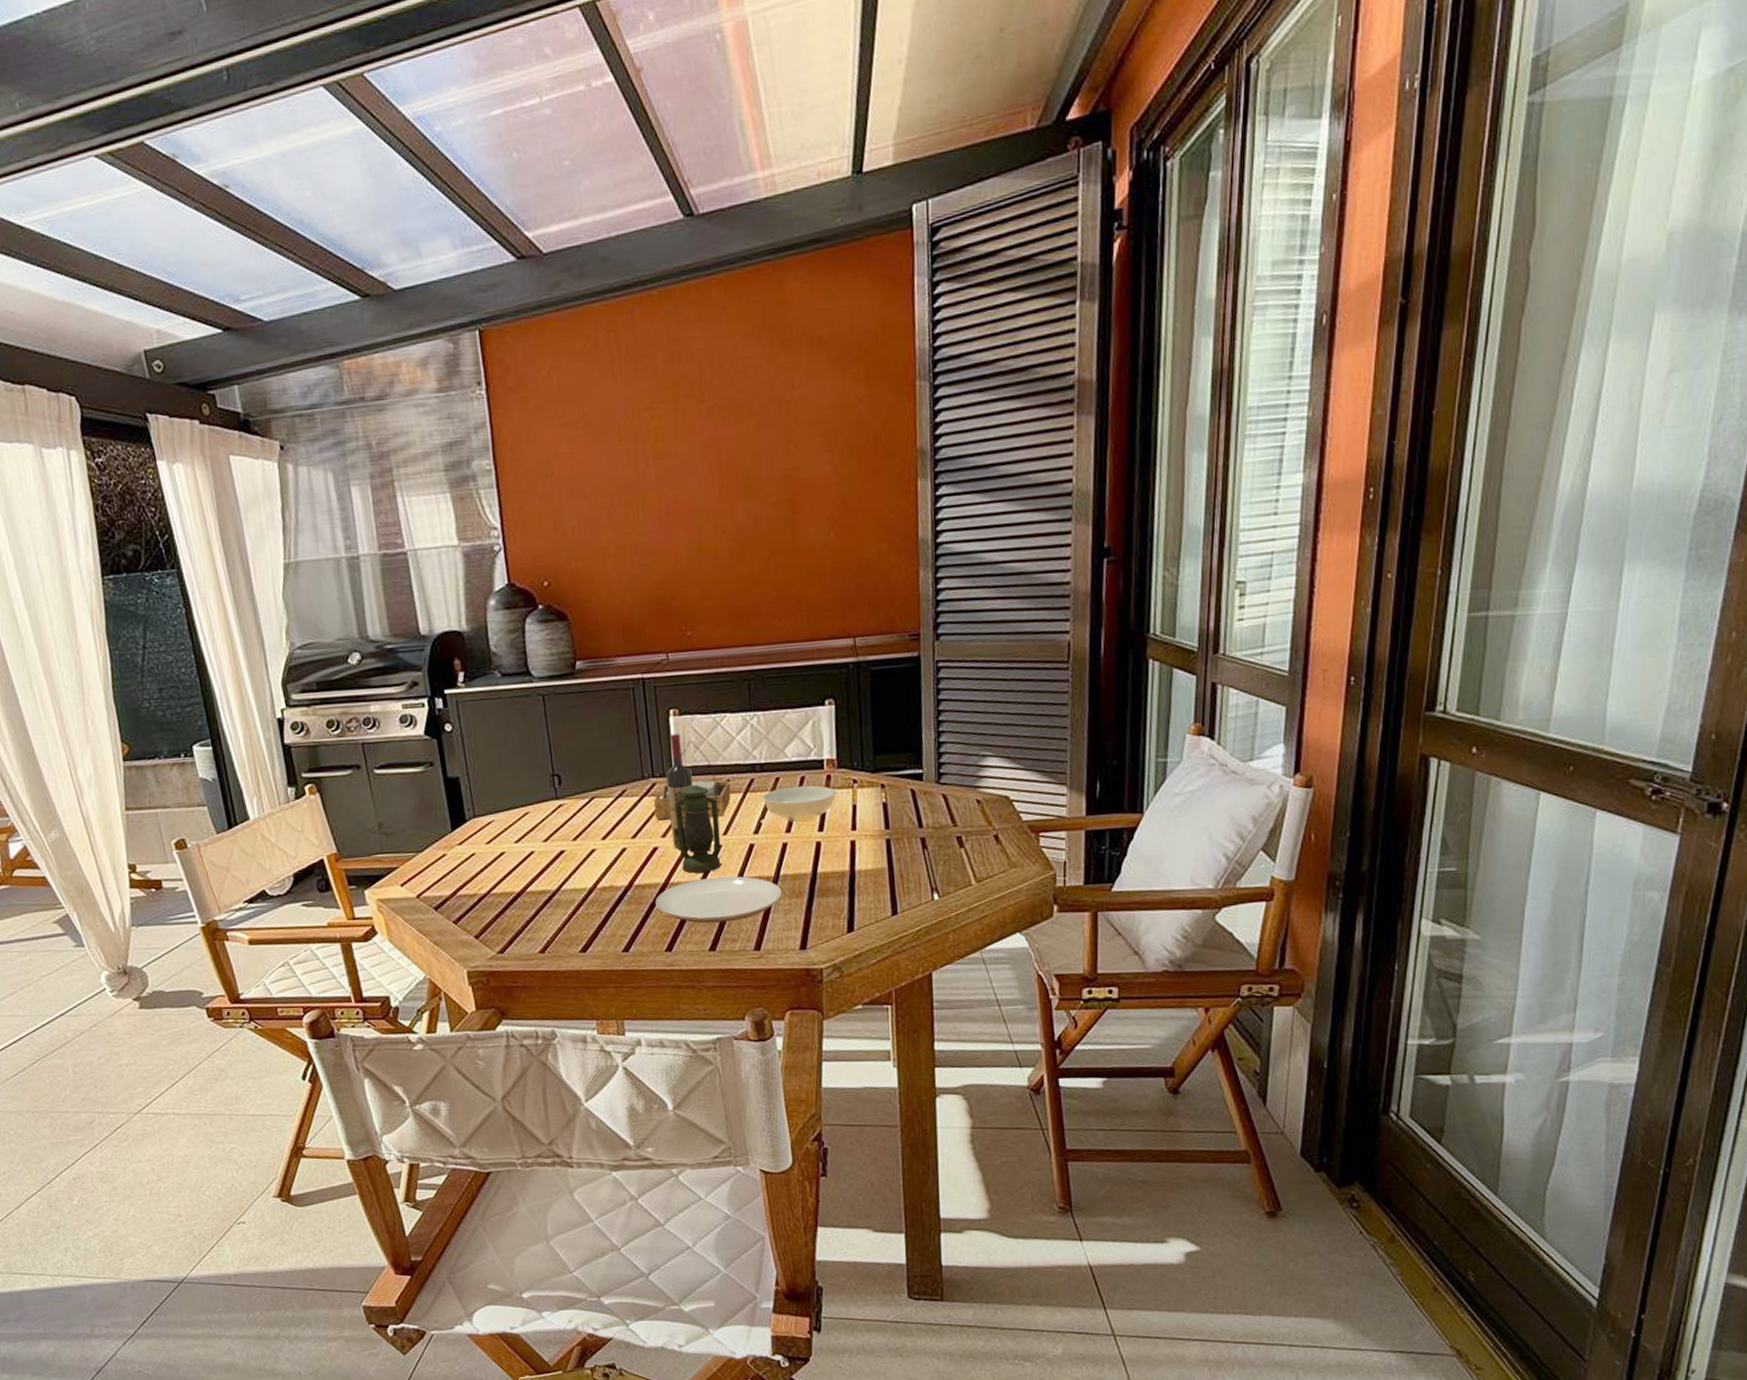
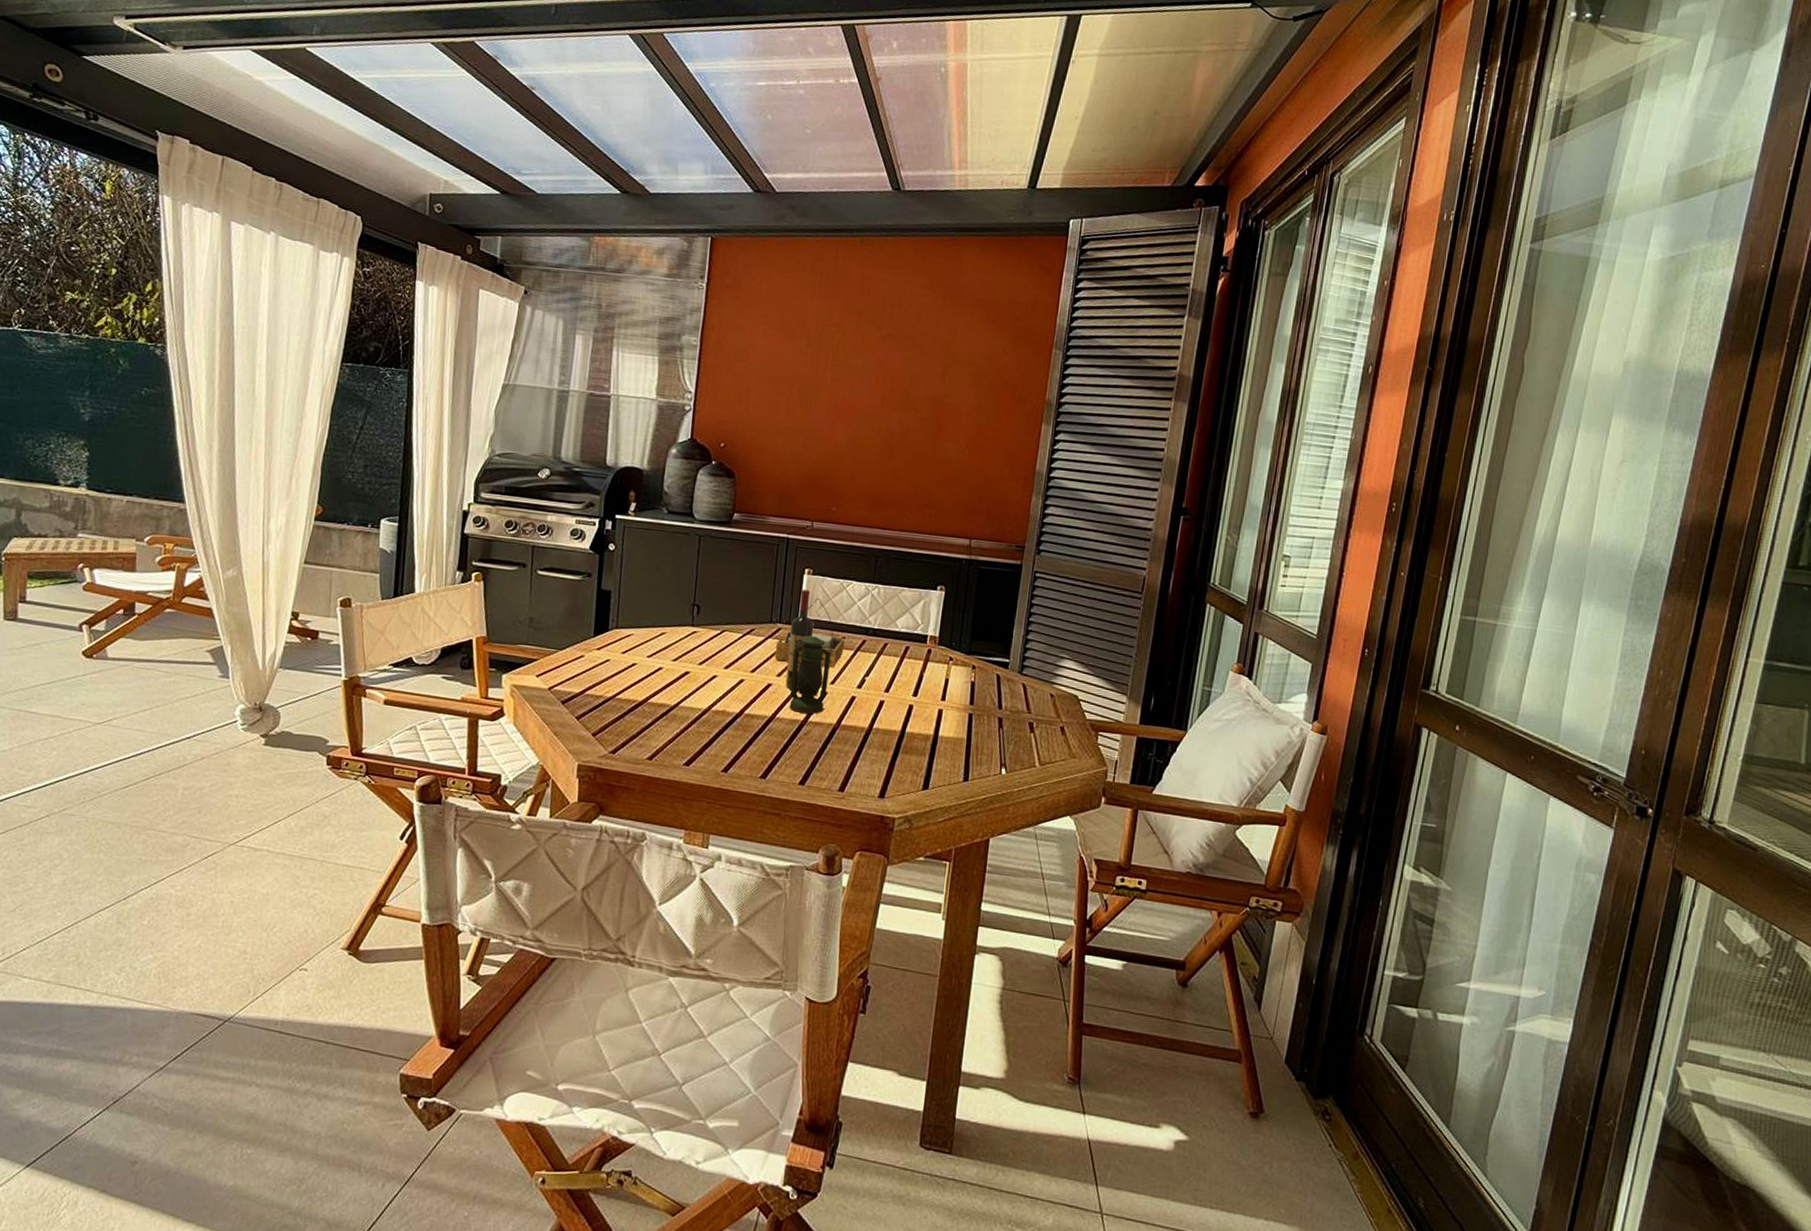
plate: present [655,876,782,924] -> none [759,719,872,762]
bowl: present [763,785,837,822] -> none [870,653,934,686]

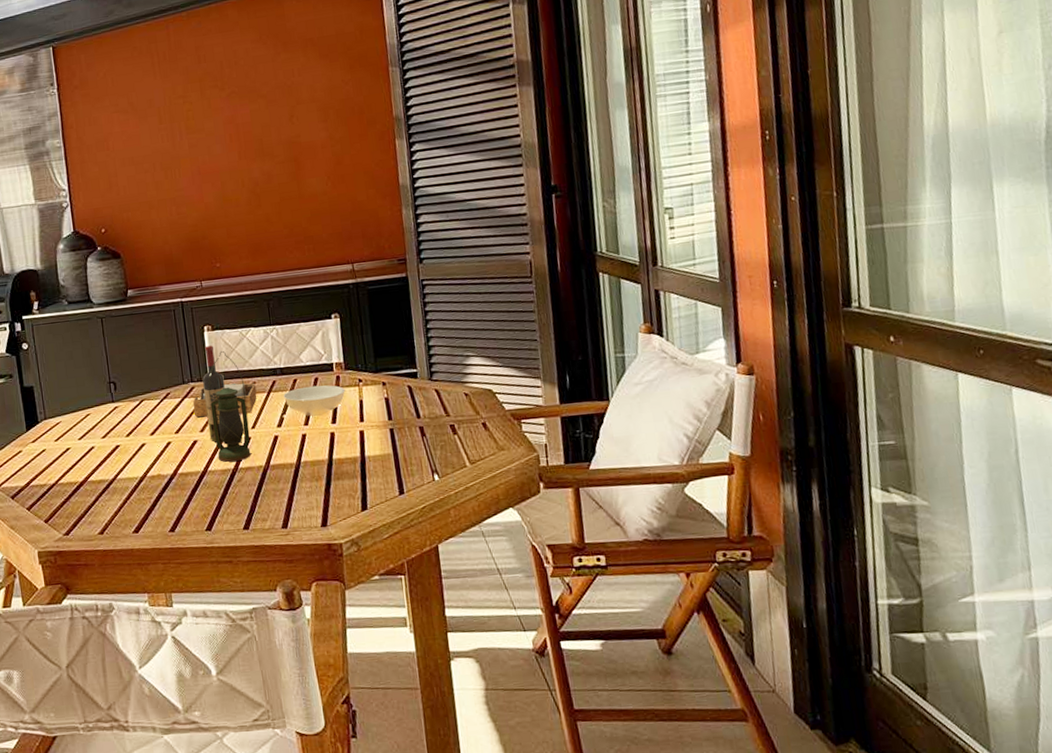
bowl: none [870,653,934,686] -> present [283,385,346,417]

